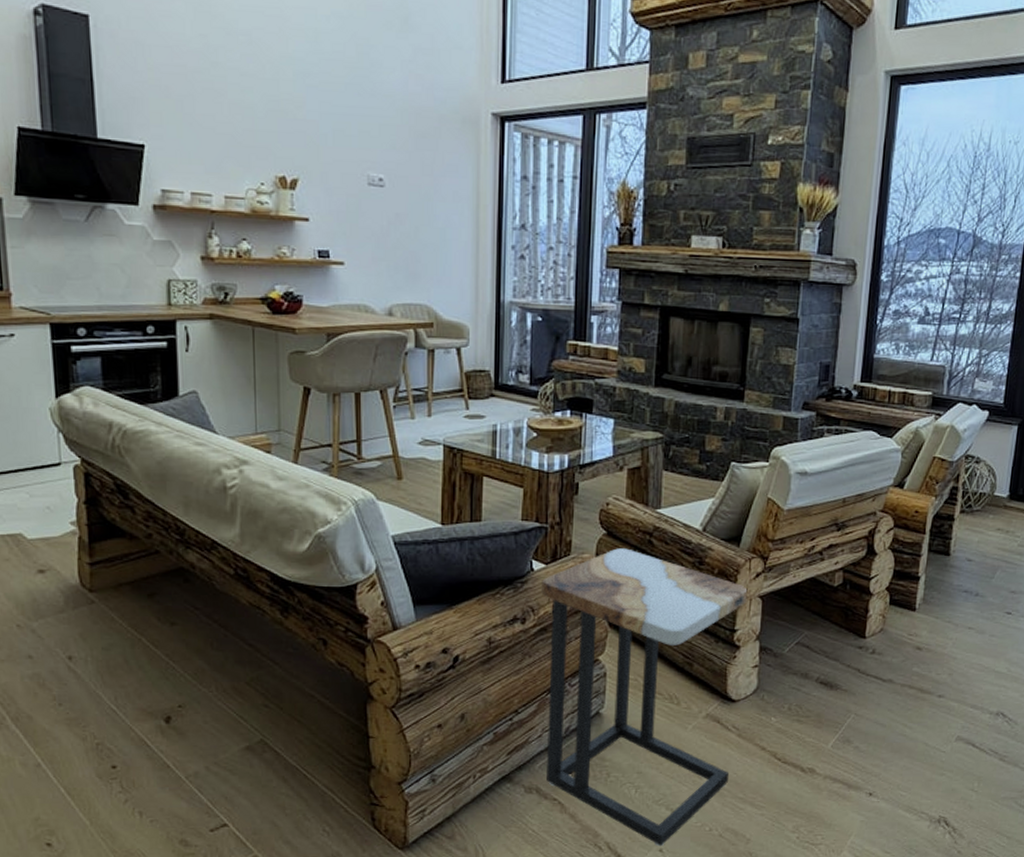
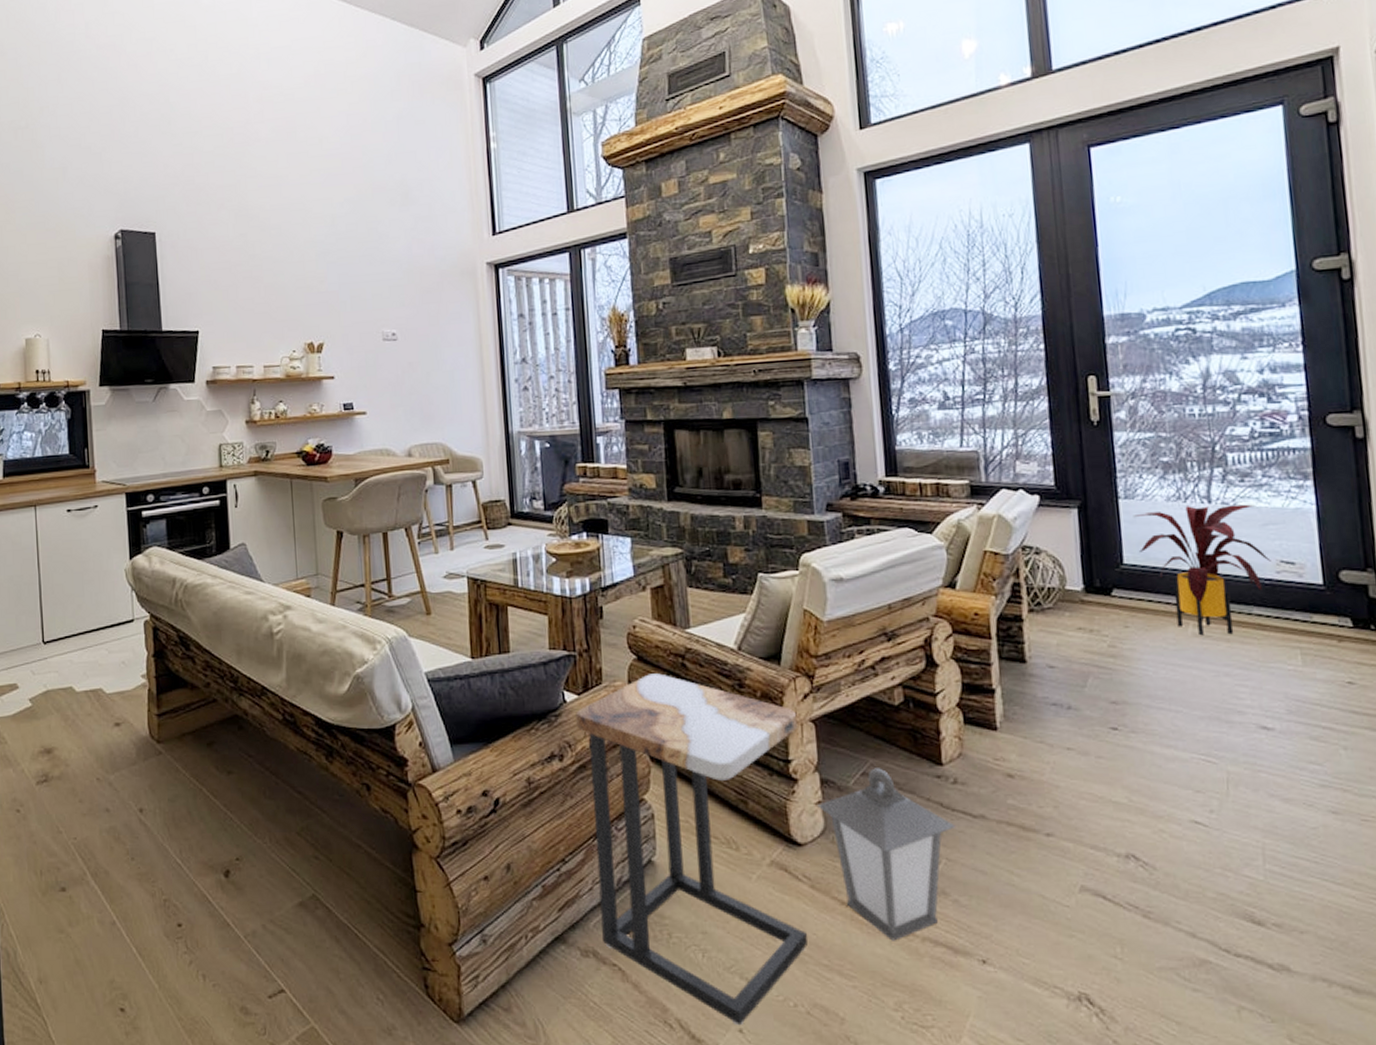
lantern: none [753,639,868,779] -> present [817,768,956,941]

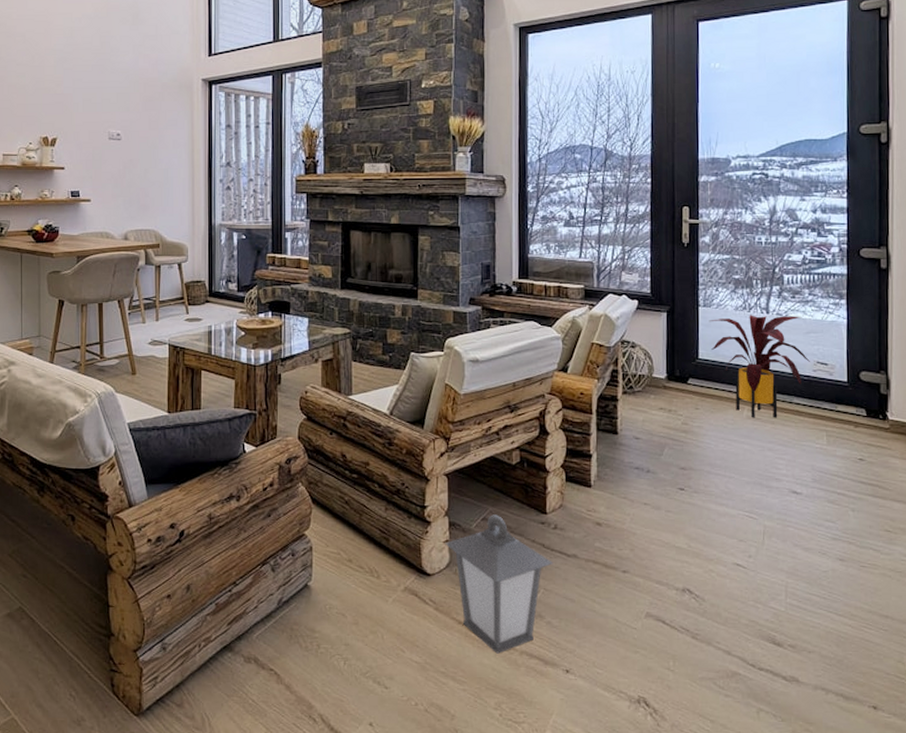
side table: present [575,673,807,1026] -> none [253,431,434,720]

